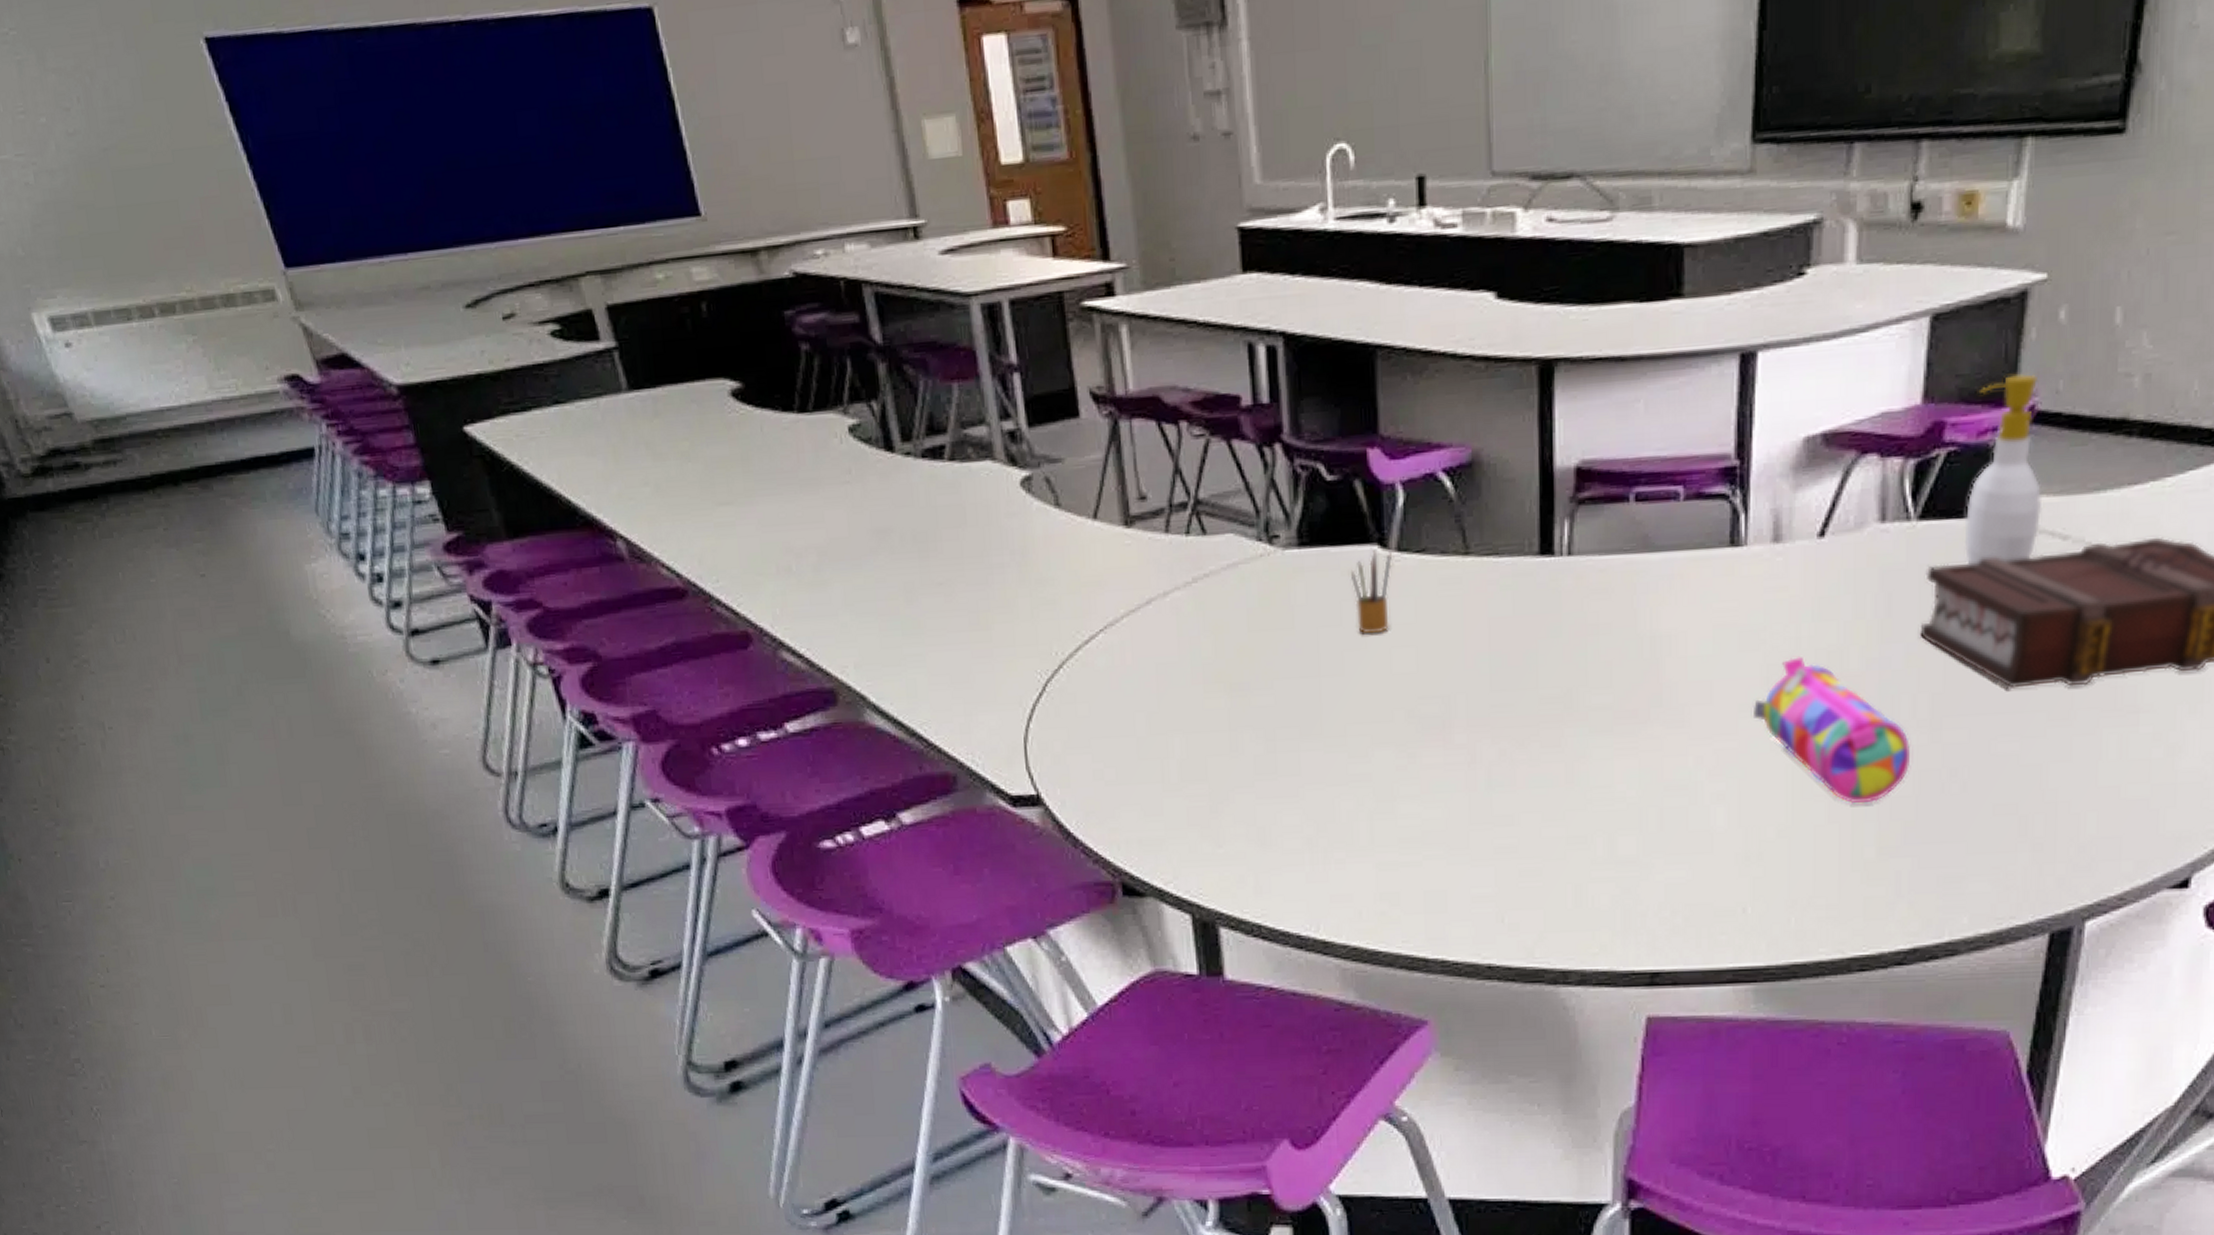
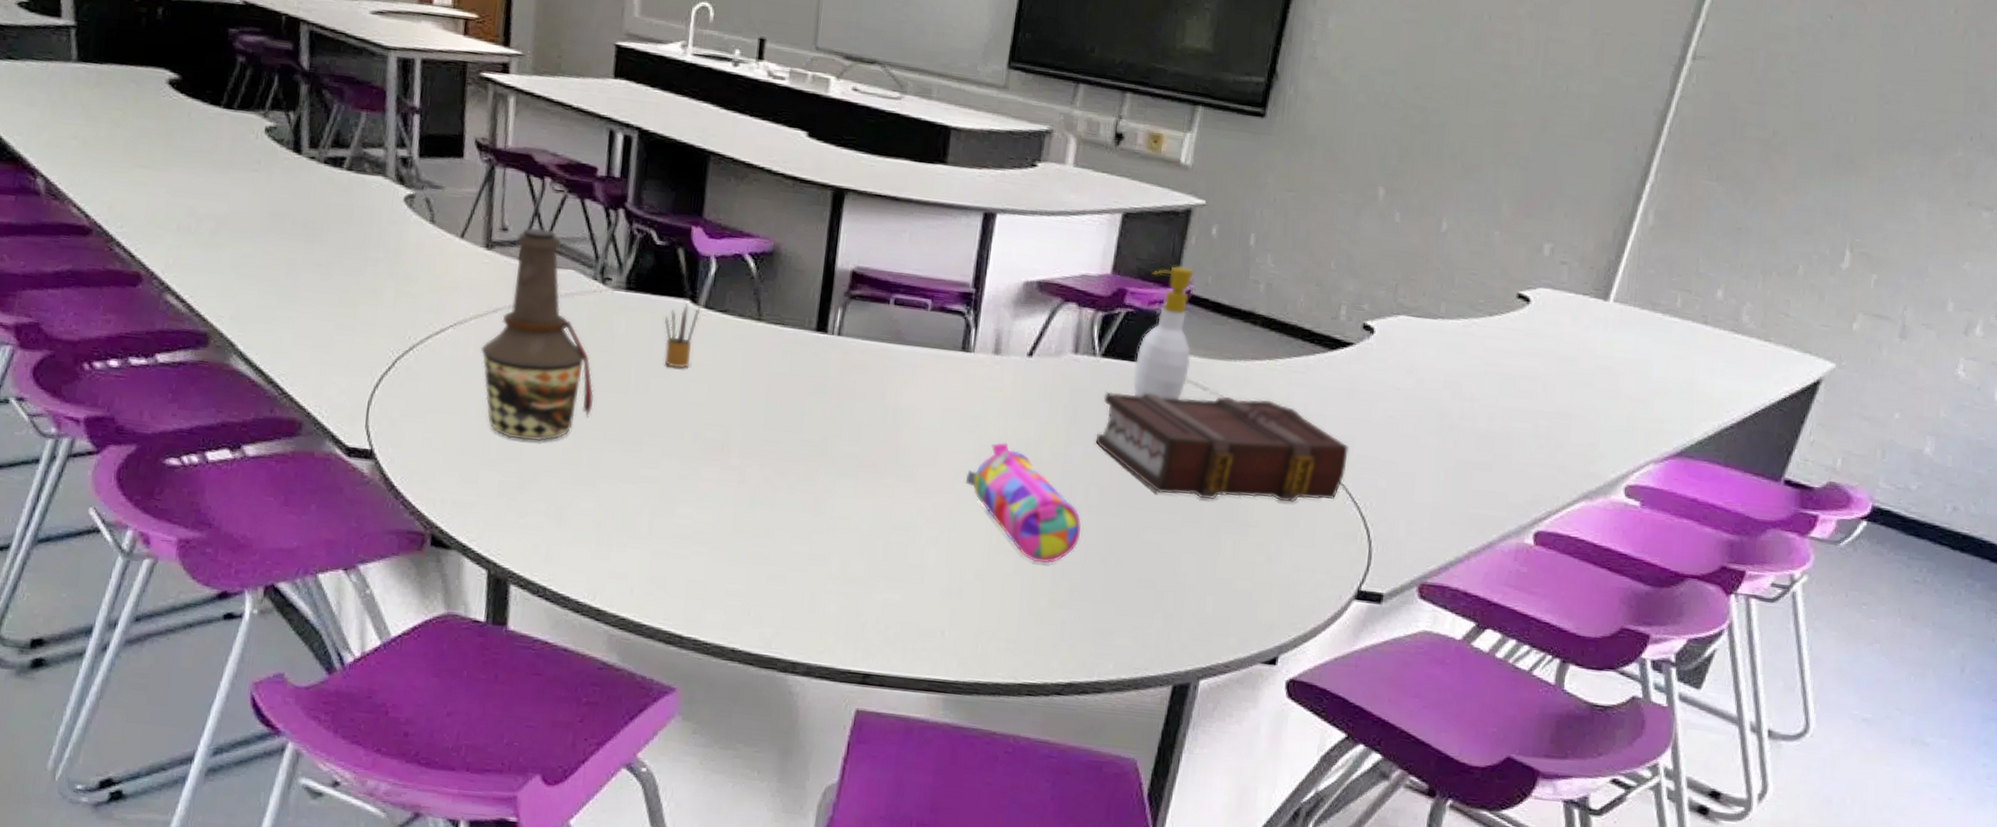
bottle: none [1138,487,1282,755] -> present [480,228,594,442]

